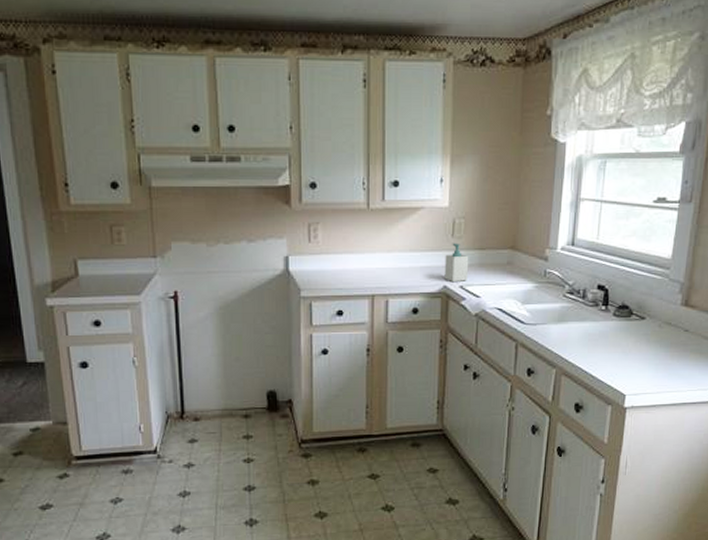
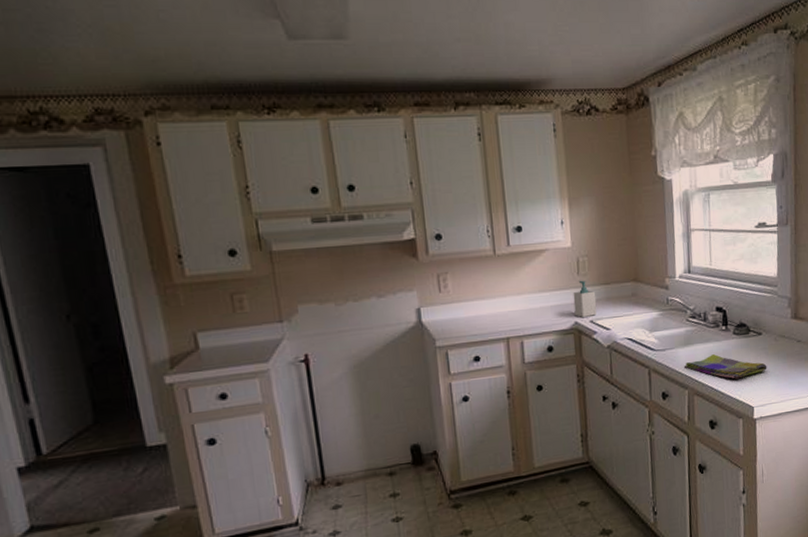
dish towel: none [555,335,647,364] -> present [685,354,767,379]

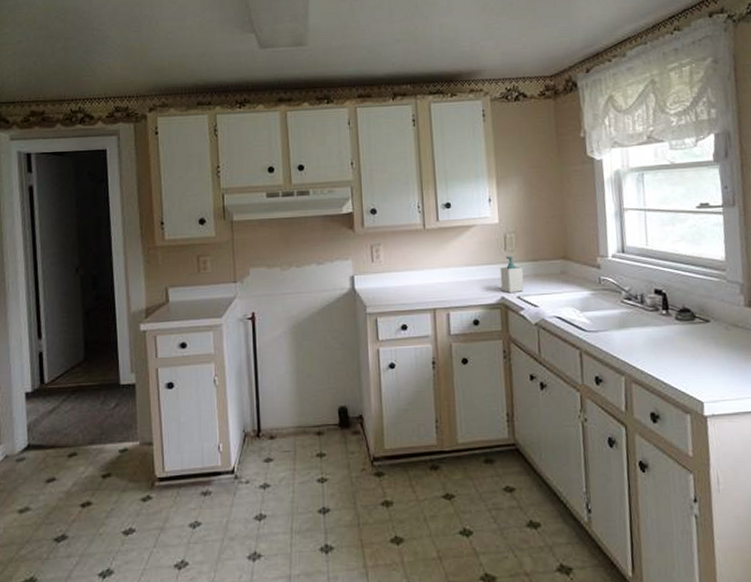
dish towel: present [685,354,767,379] -> none [620,340,718,369]

